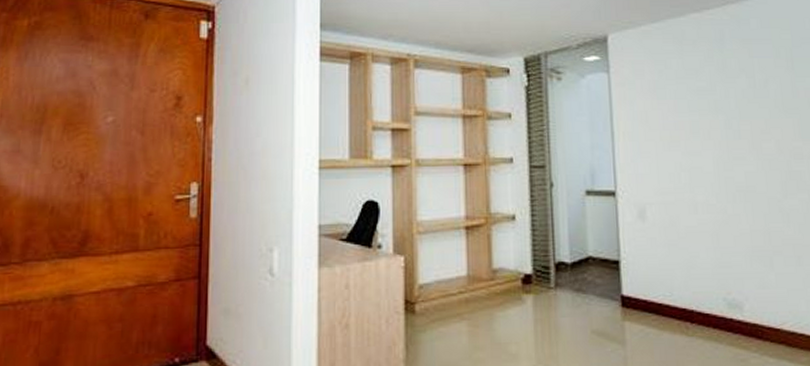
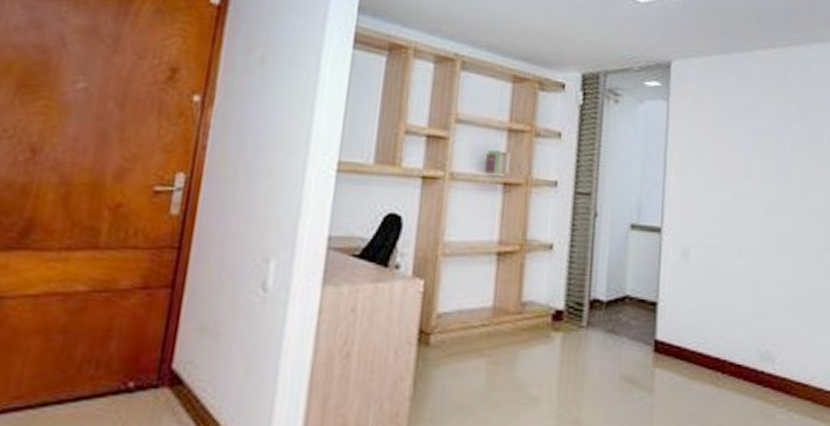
books: none [446,135,467,158] -> present [485,149,510,176]

